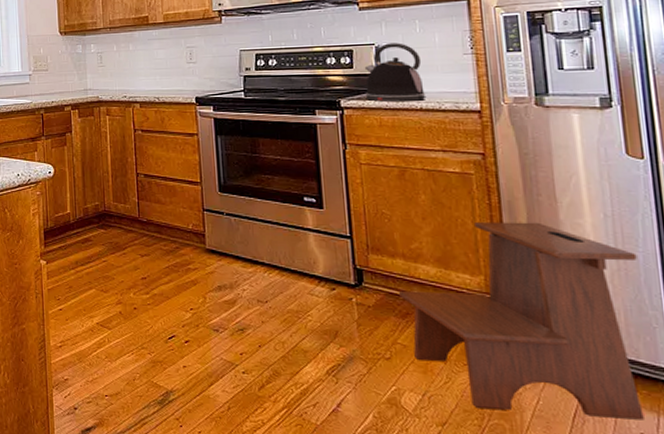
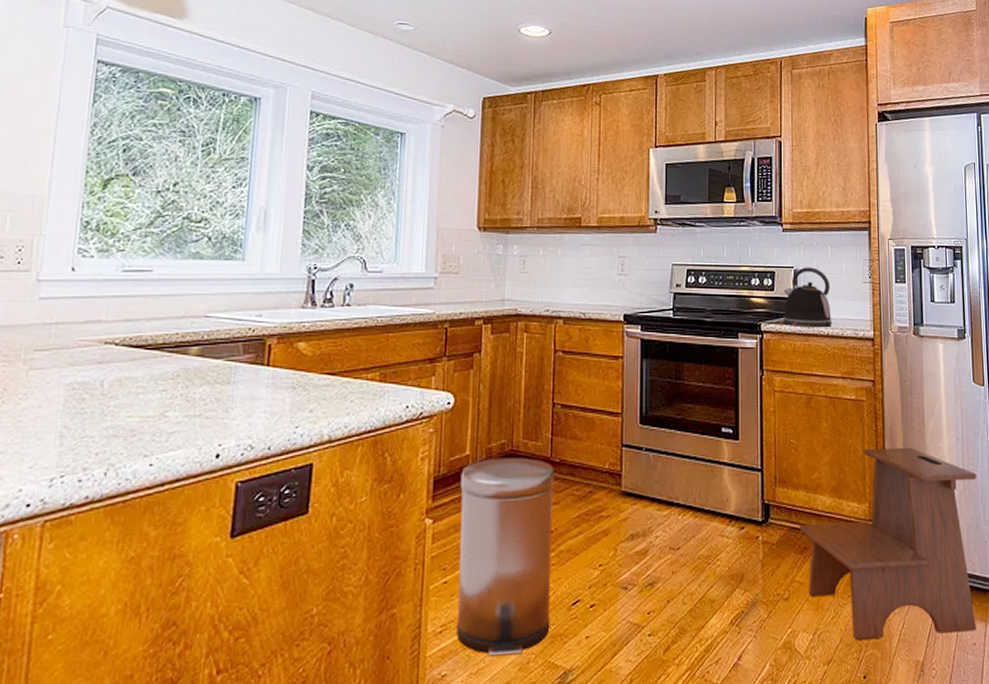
pedal bin: none [65,216,151,374] -> present [457,457,555,658]

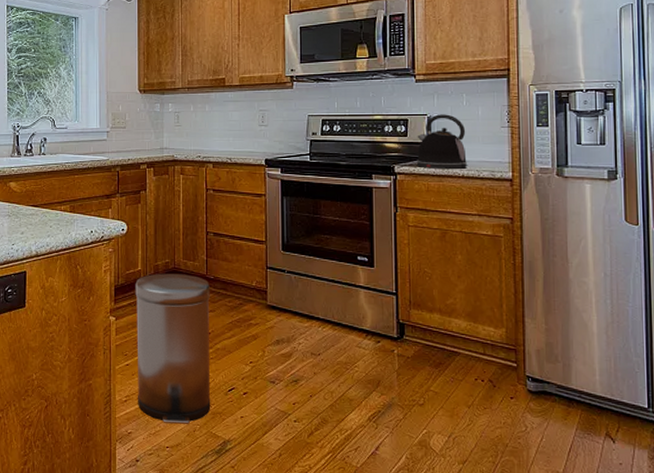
step stool: present [800,447,977,640] -> none [434,279,627,452]

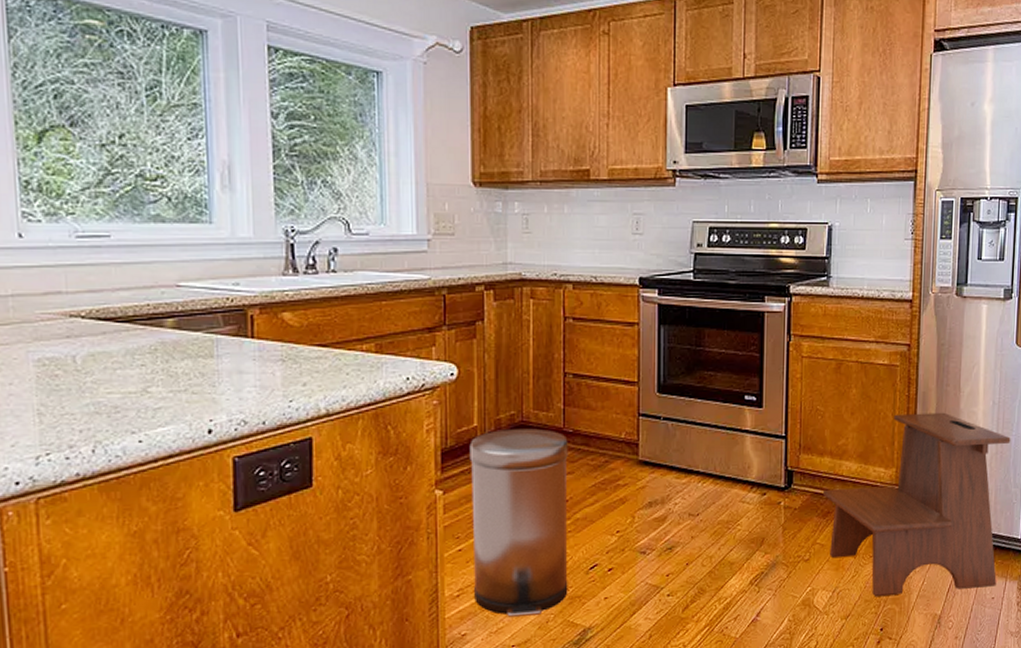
kettle: present [416,114,468,170] -> none [814,223,869,290]
step stool: none [434,279,627,452] -> present [823,412,1011,596]

